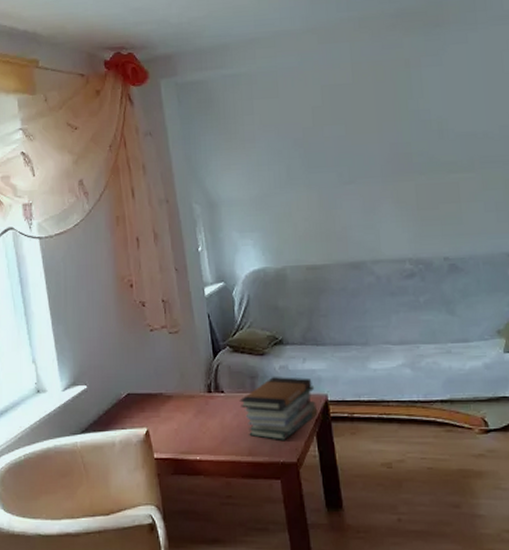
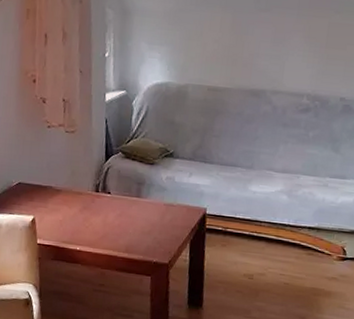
book stack: present [239,377,318,440] -> none [124,186,196,243]

